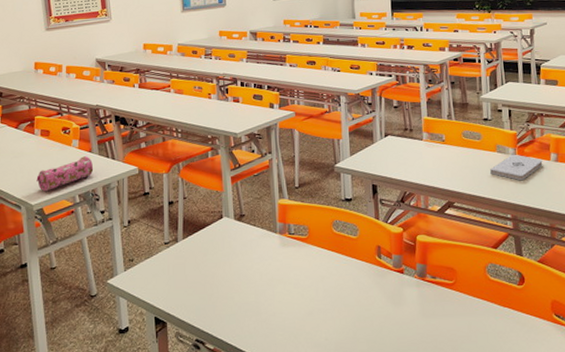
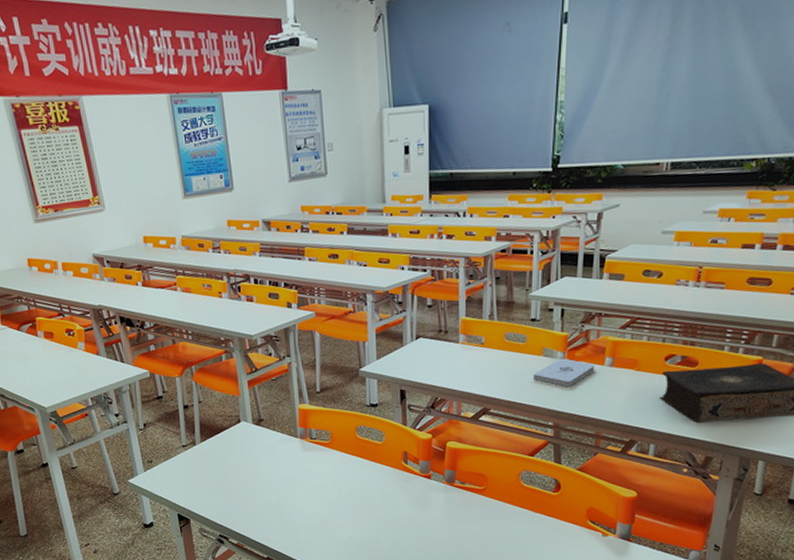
pencil case: present [36,156,94,192] -> none [46,359,103,395]

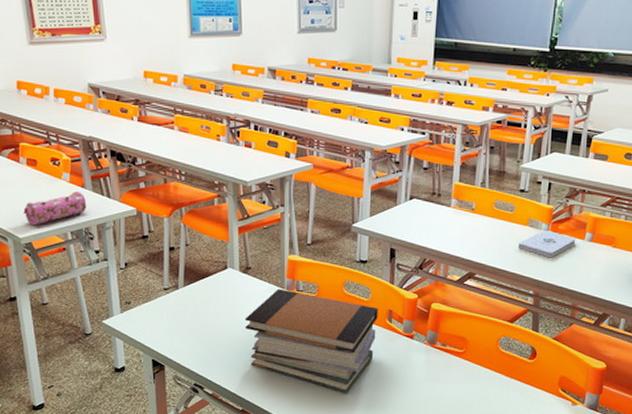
pencil case: none [46,359,103,395] -> present [23,191,87,226]
book stack: none [261,438,393,536] -> present [244,288,378,393]

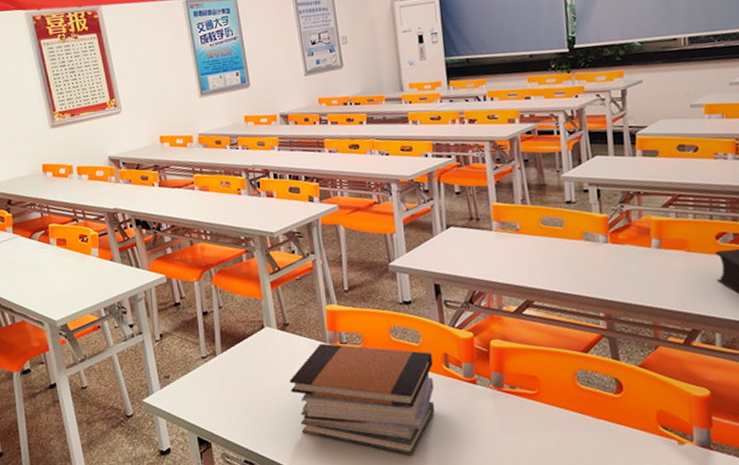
pencil case: present [23,191,87,226] -> none [57,265,118,306]
notepad: present [518,230,576,258] -> none [576,241,642,273]

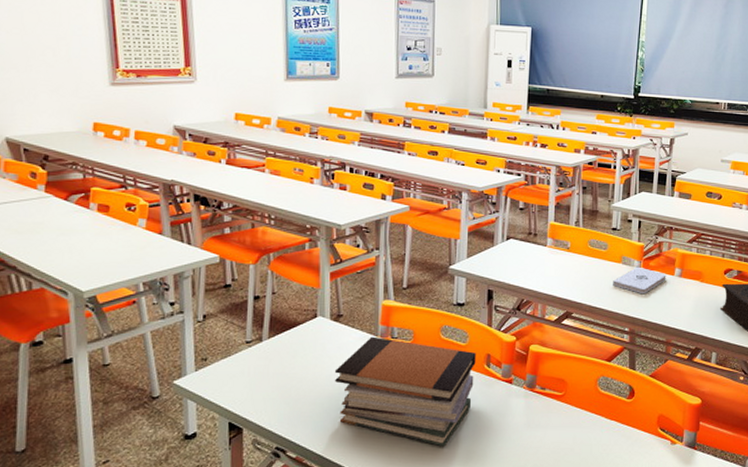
notepad: none [576,241,642,273] -> present [613,267,666,295]

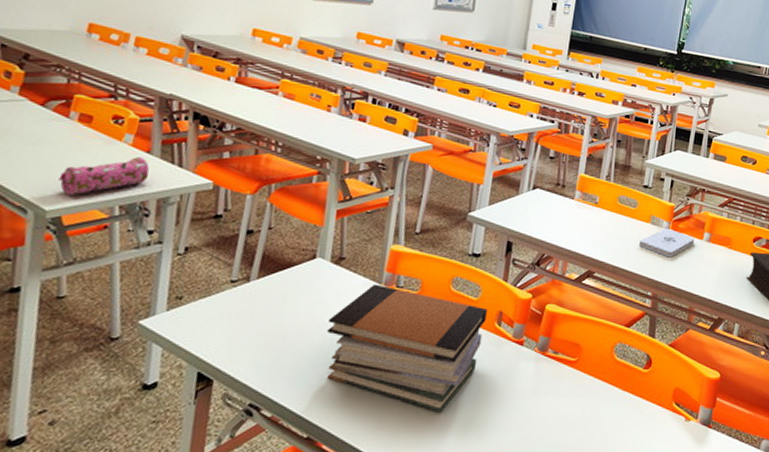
pencil case: none [89,239,164,277] -> present [58,157,150,196]

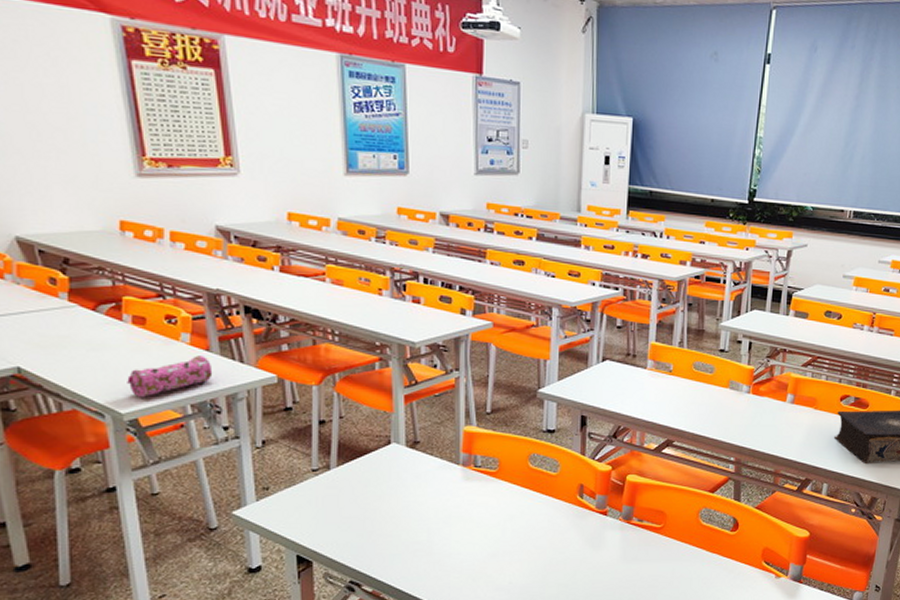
book stack: present [326,284,487,412] -> none [412,465,568,581]
notepad: present [639,228,695,258] -> none [719,392,778,422]

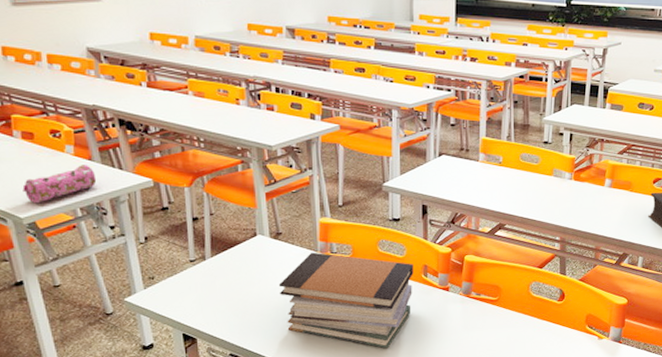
book stack: none [412,465,568,581] -> present [278,252,413,349]

